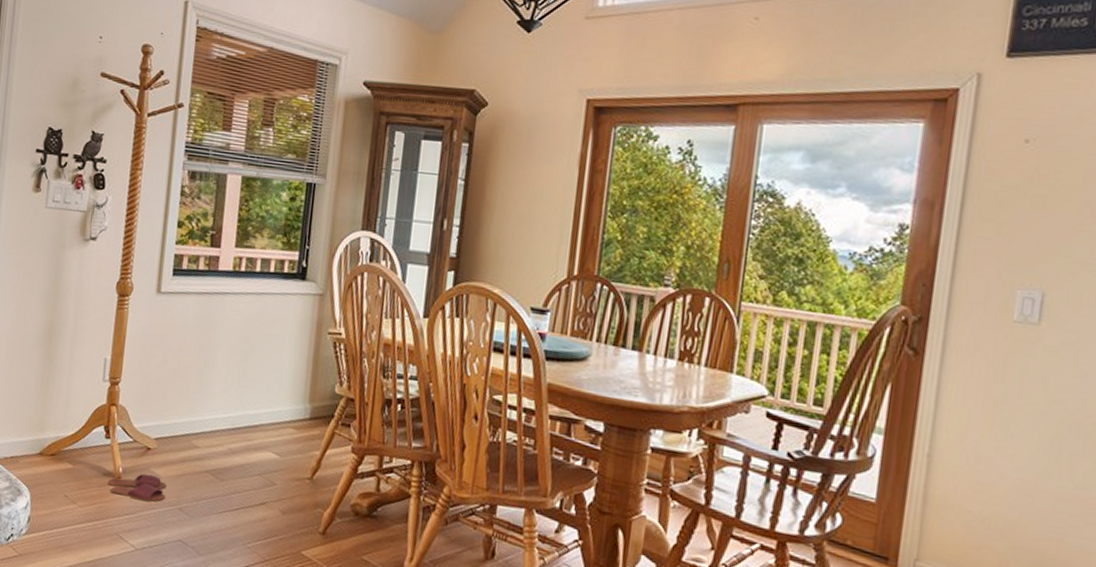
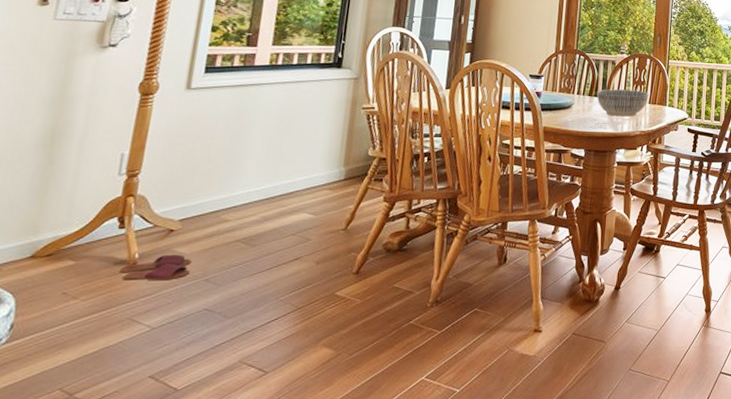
bowl: none [625,338,706,384] -> present [597,89,649,117]

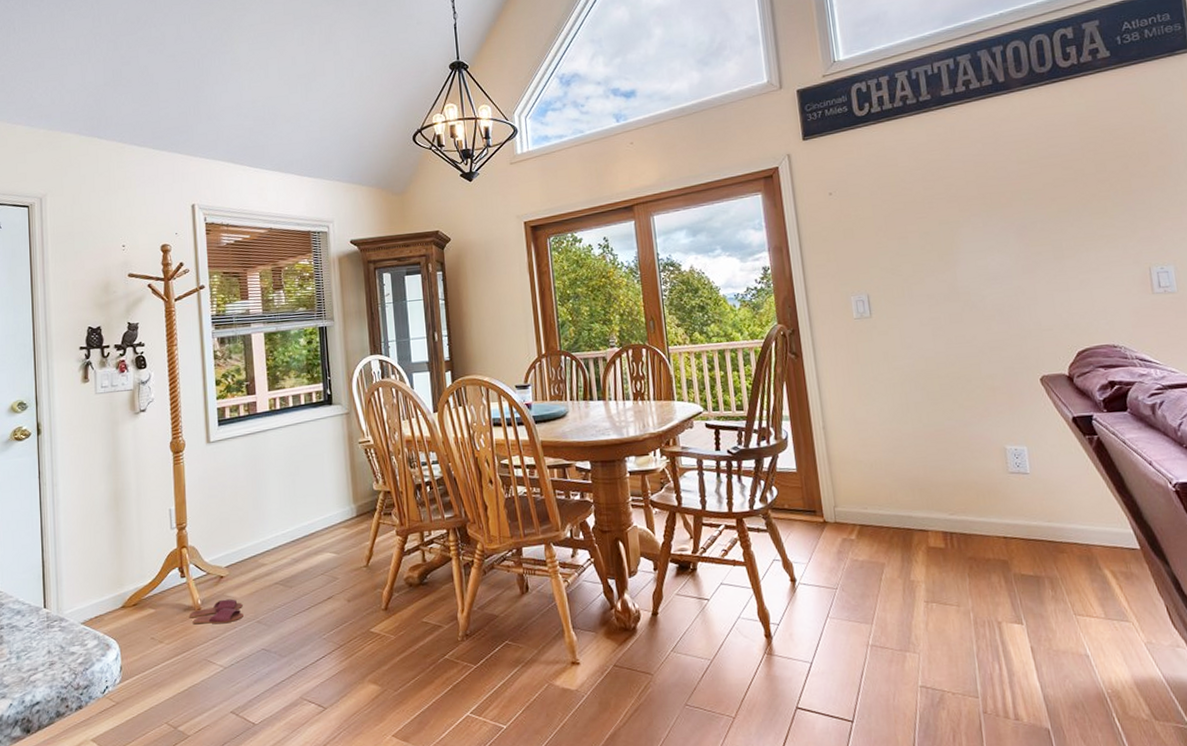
bowl: present [597,89,649,117] -> none [592,386,652,420]

